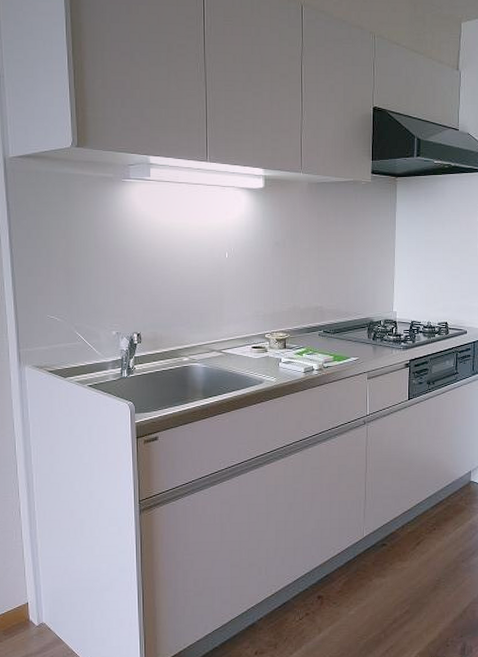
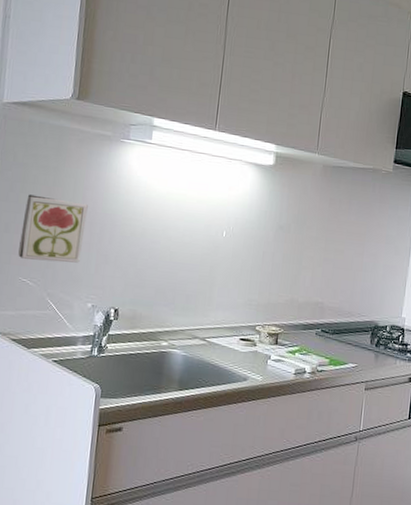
decorative tile: none [43,239,101,298] -> present [18,194,88,263]

